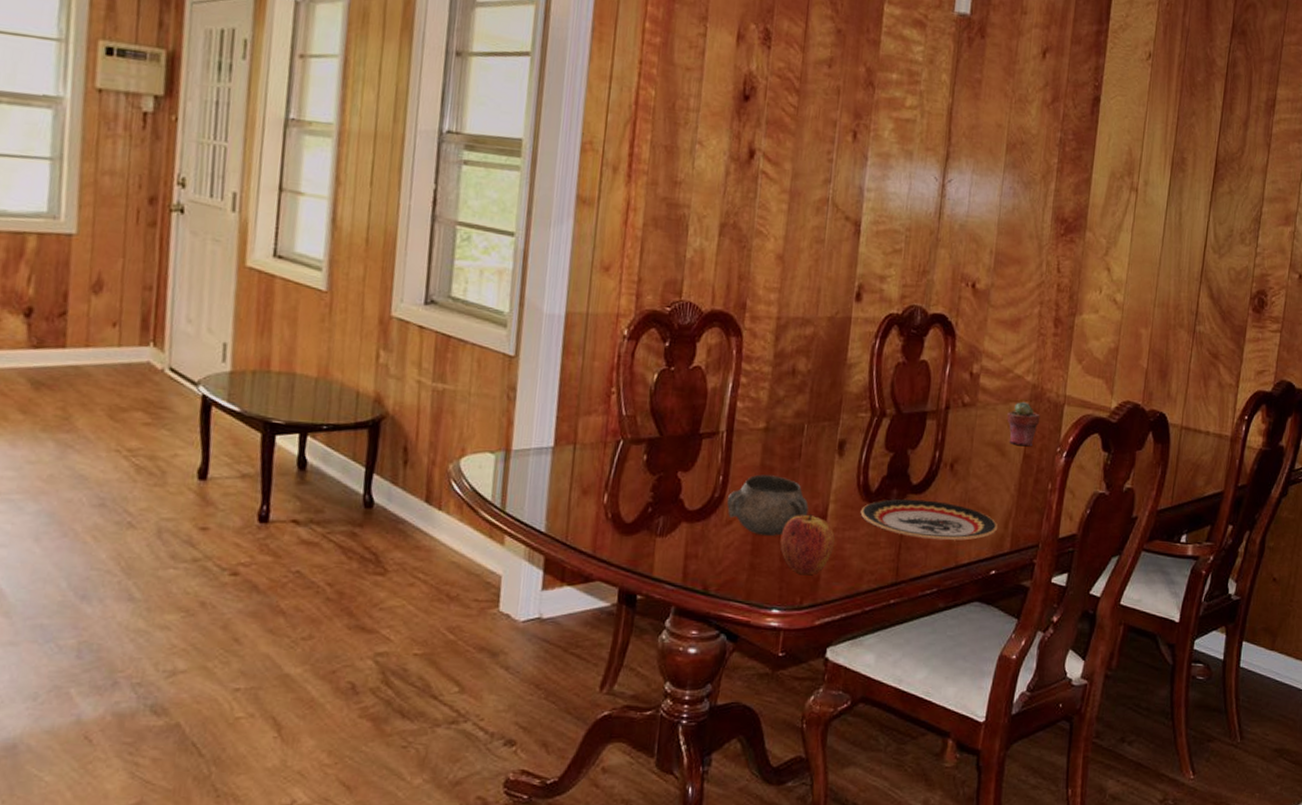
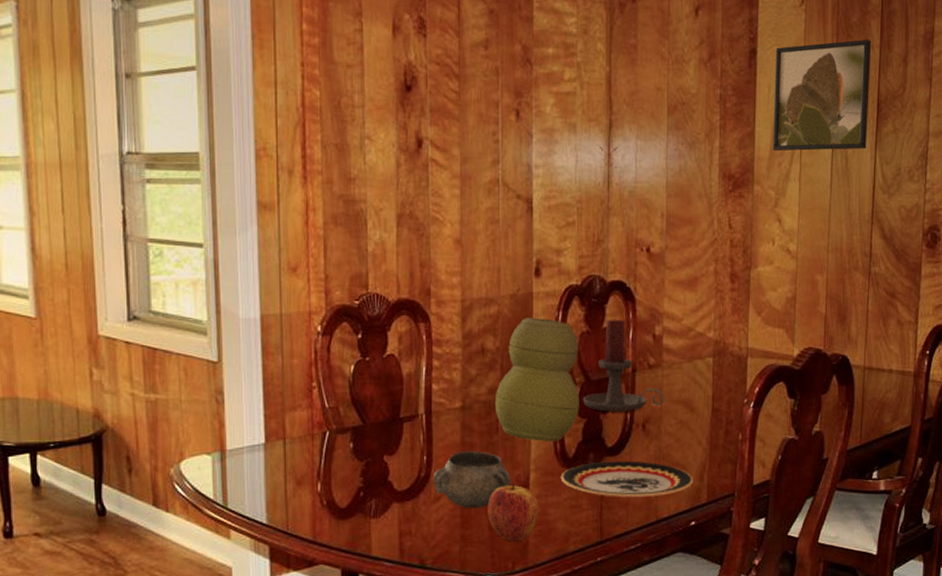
vase: none [800,342,894,474] -> present [494,318,579,442]
candle holder: none [892,352,977,449] -> present [583,319,665,412]
potted succulent: present [1007,401,1040,447] -> none [693,357,725,401]
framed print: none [1108,97,1214,208] -> present [773,39,872,152]

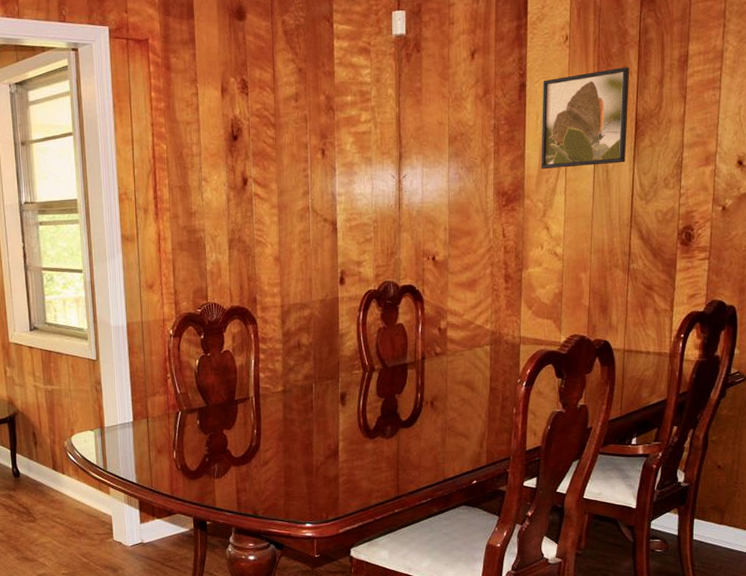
decorative bowl: present [434,451,511,509] -> none [262,425,324,471]
apple: present [487,484,538,542] -> none [305,451,346,497]
vase: present [494,318,579,442] -> none [309,318,378,417]
plate: present [560,460,693,497] -> none [364,431,474,461]
candle holder: present [583,319,665,412] -> none [381,316,450,392]

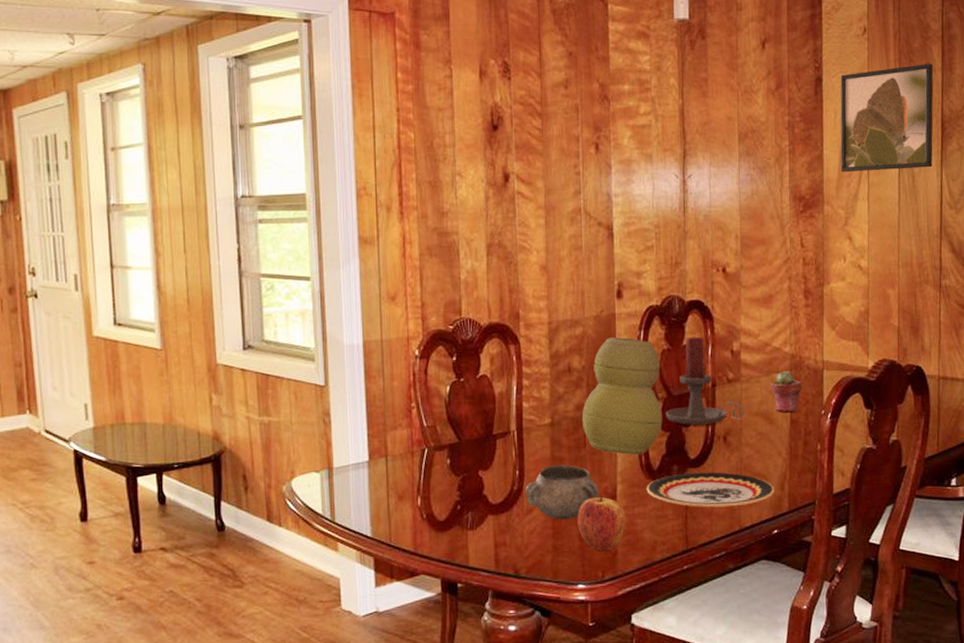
decorative bowl: none [262,425,324,471] -> present [526,465,599,520]
apple: none [305,451,346,497] -> present [577,496,626,552]
vase: none [309,318,378,417] -> present [581,337,663,455]
plate: none [364,431,474,461] -> present [646,472,774,507]
candle holder: none [381,316,450,392] -> present [666,336,745,425]
potted succulent: none [473,345,501,382] -> present [770,371,802,413]

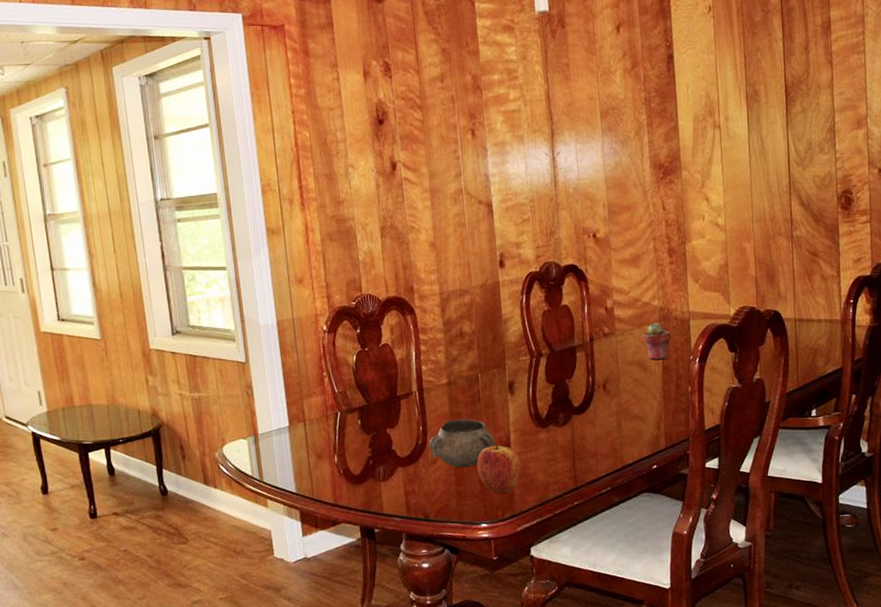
vase: present [581,337,663,455] -> none [475,302,548,407]
plate: present [646,472,774,507] -> none [536,417,652,449]
candle holder: present [666,336,745,425] -> none [550,297,621,377]
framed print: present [840,64,934,173] -> none [690,35,779,140]

